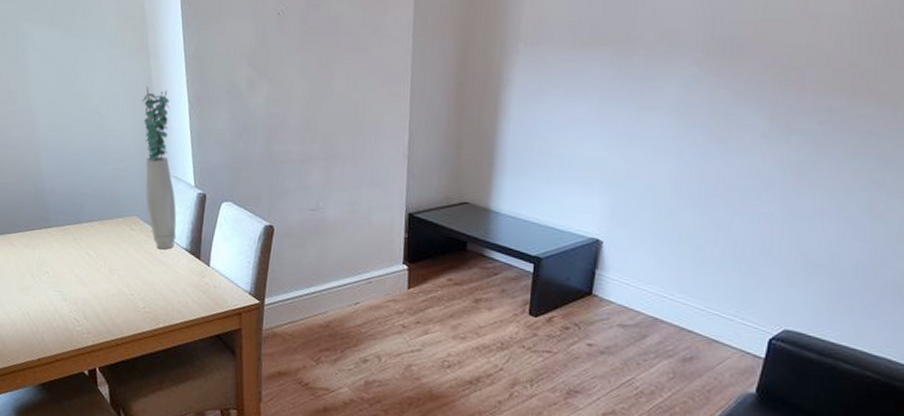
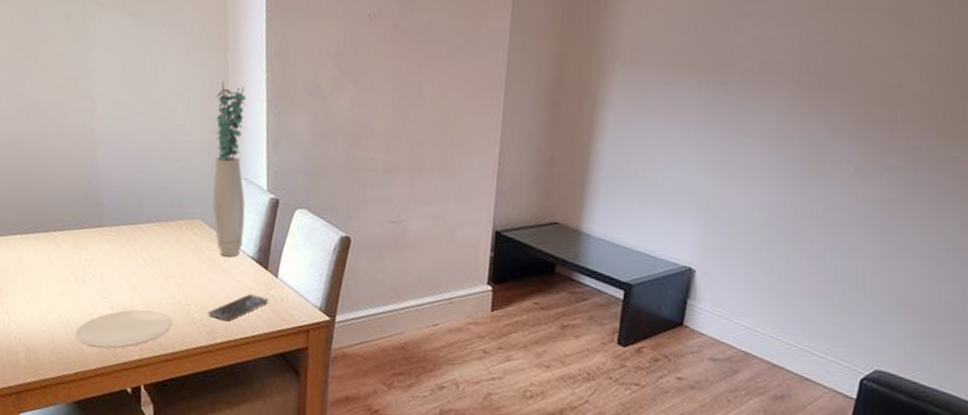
plate: none [35,300,120,337] -> present [75,309,173,349]
smartphone: none [149,282,203,308] -> present [207,294,269,322]

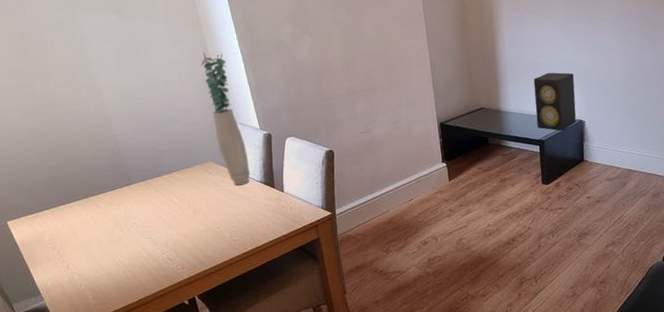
plate: present [75,309,173,349] -> none [131,238,209,278]
smartphone: present [207,294,269,322] -> none [235,208,281,234]
speaker: none [627,193,693,277] -> present [533,72,576,131]

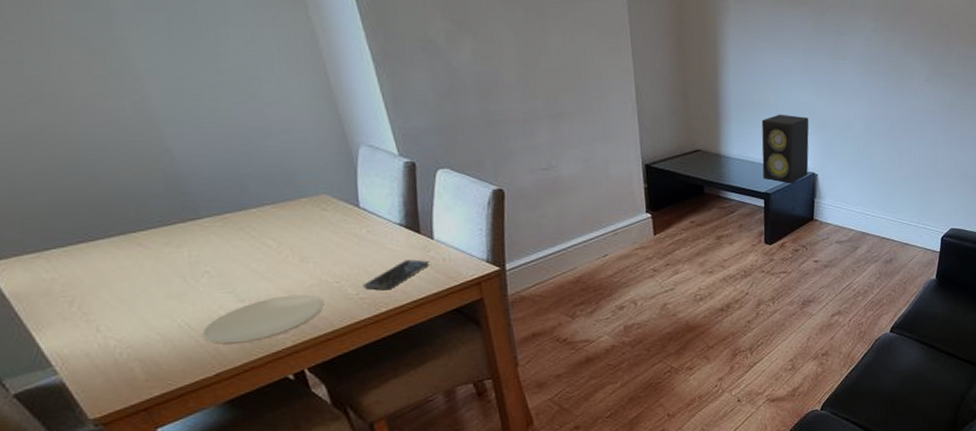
plate: none [131,238,209,278] -> present [202,294,325,345]
vase: present [201,52,251,186] -> none [307,42,385,228]
smartphone: none [235,208,281,234] -> present [363,259,430,291]

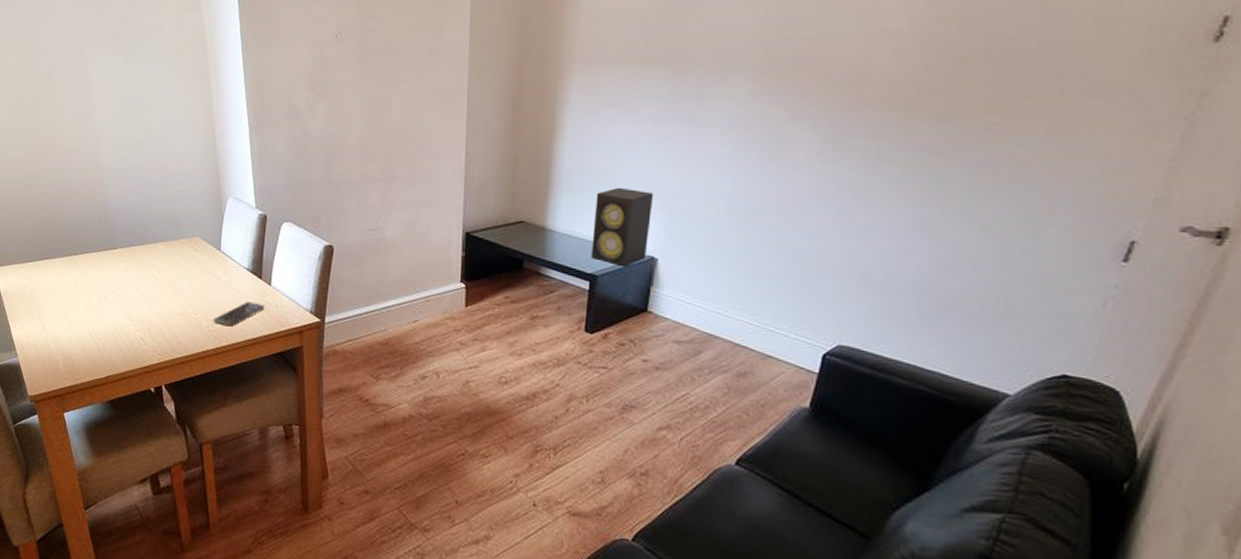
plate: present [202,294,325,345] -> none [102,319,184,355]

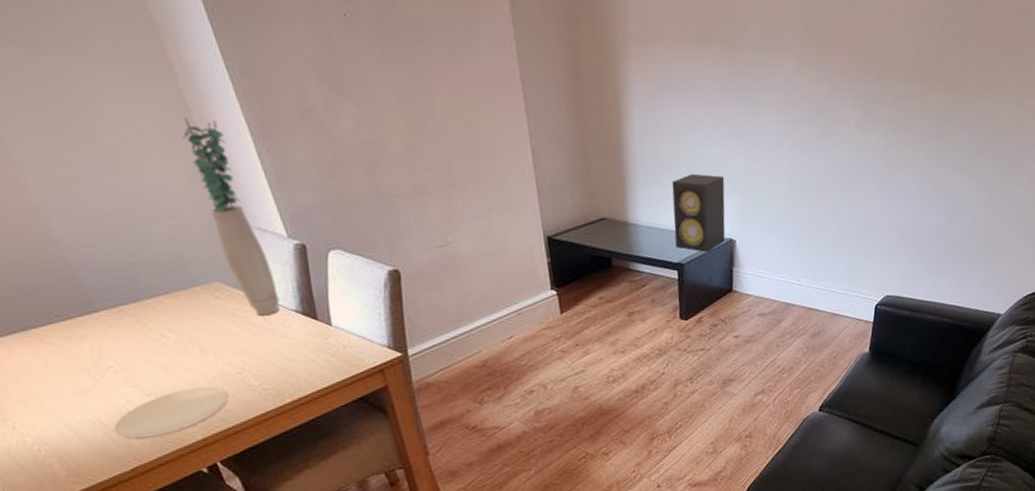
plate: none [102,319,184,355] -> present [114,386,230,440]
vase: none [203,109,239,270] -> present [182,117,280,316]
smartphone: present [213,301,265,327] -> none [265,347,331,381]

